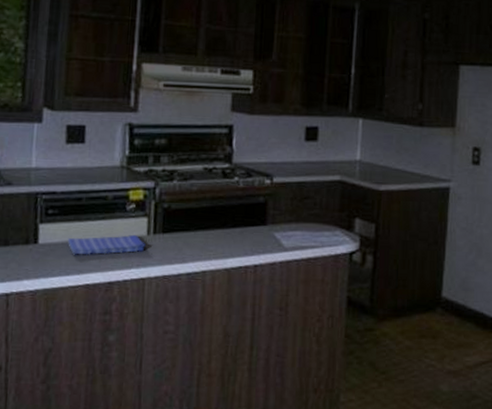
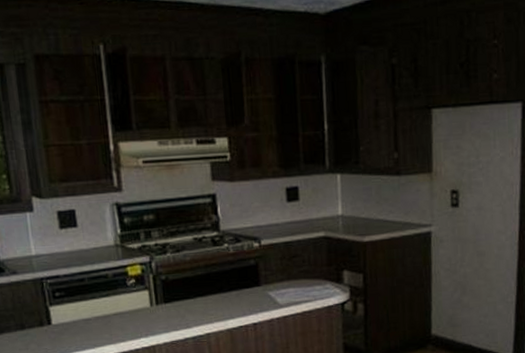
dish towel: present [68,234,146,255] -> none [78,307,150,331]

